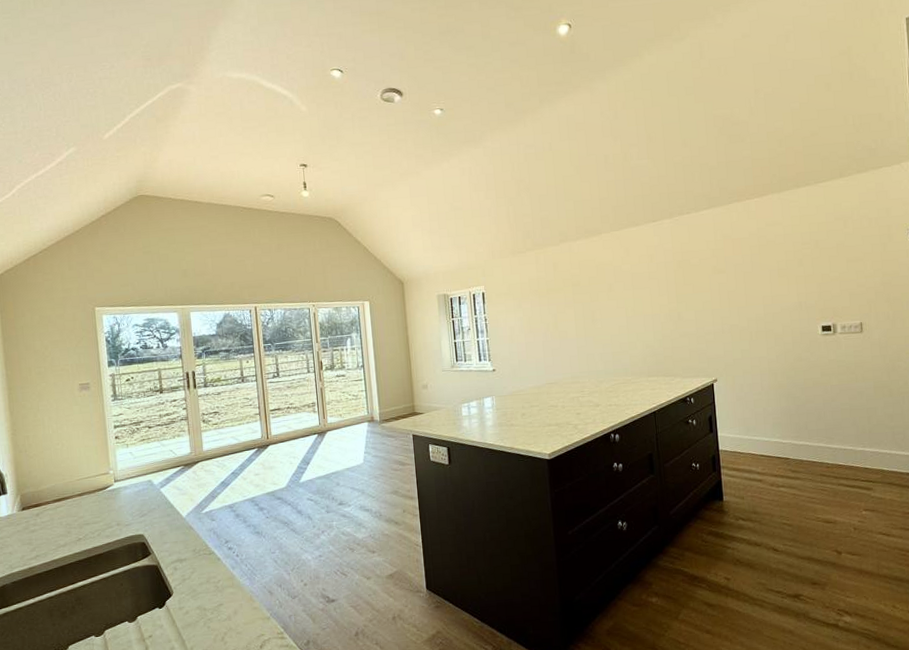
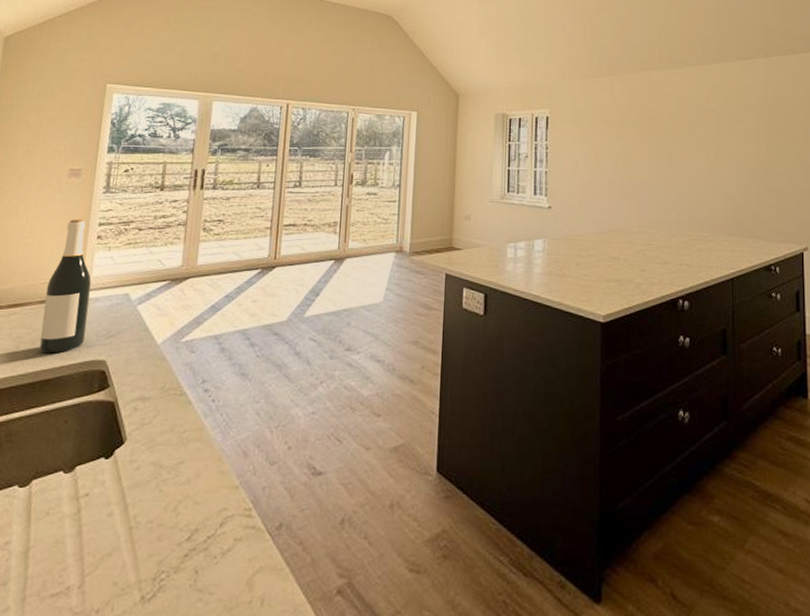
wine bottle: none [82,424,123,535] -> present [39,219,91,354]

